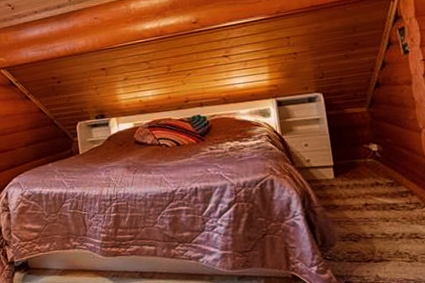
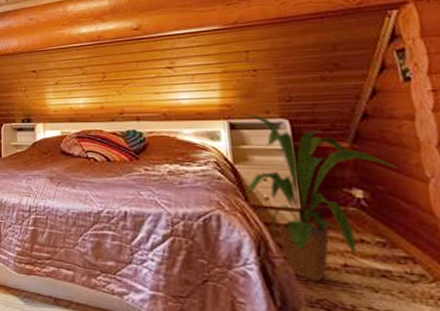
house plant: none [285,91,400,221] -> present [241,113,398,283]

